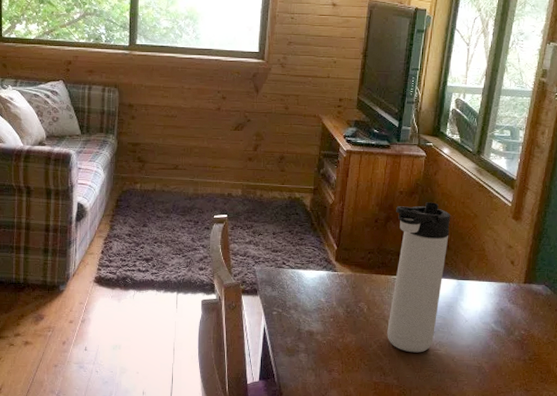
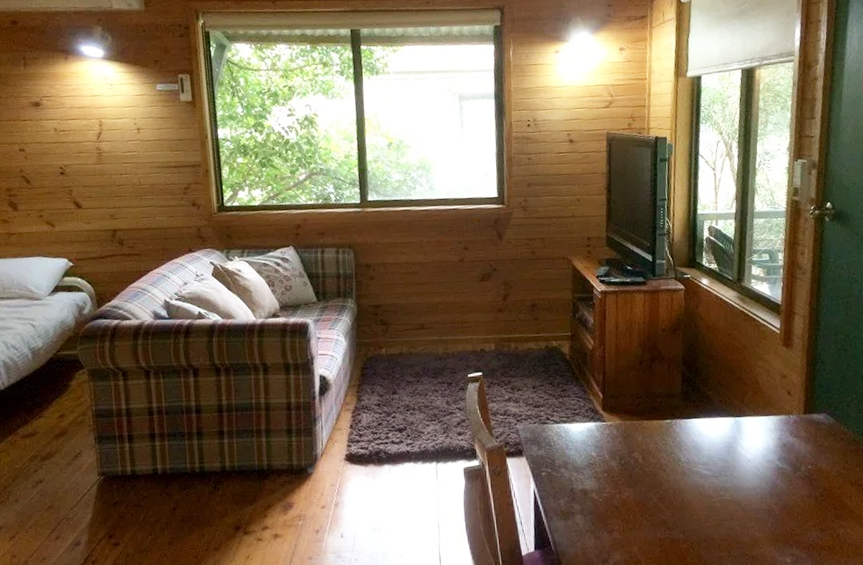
thermos bottle: present [387,202,450,353] -> none [660,337,719,502]

